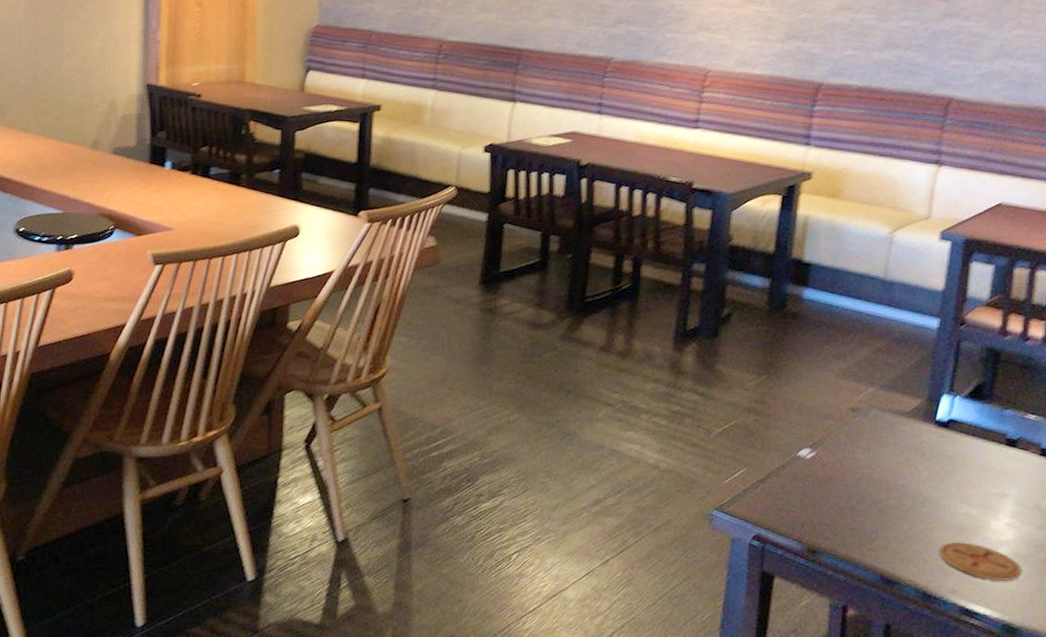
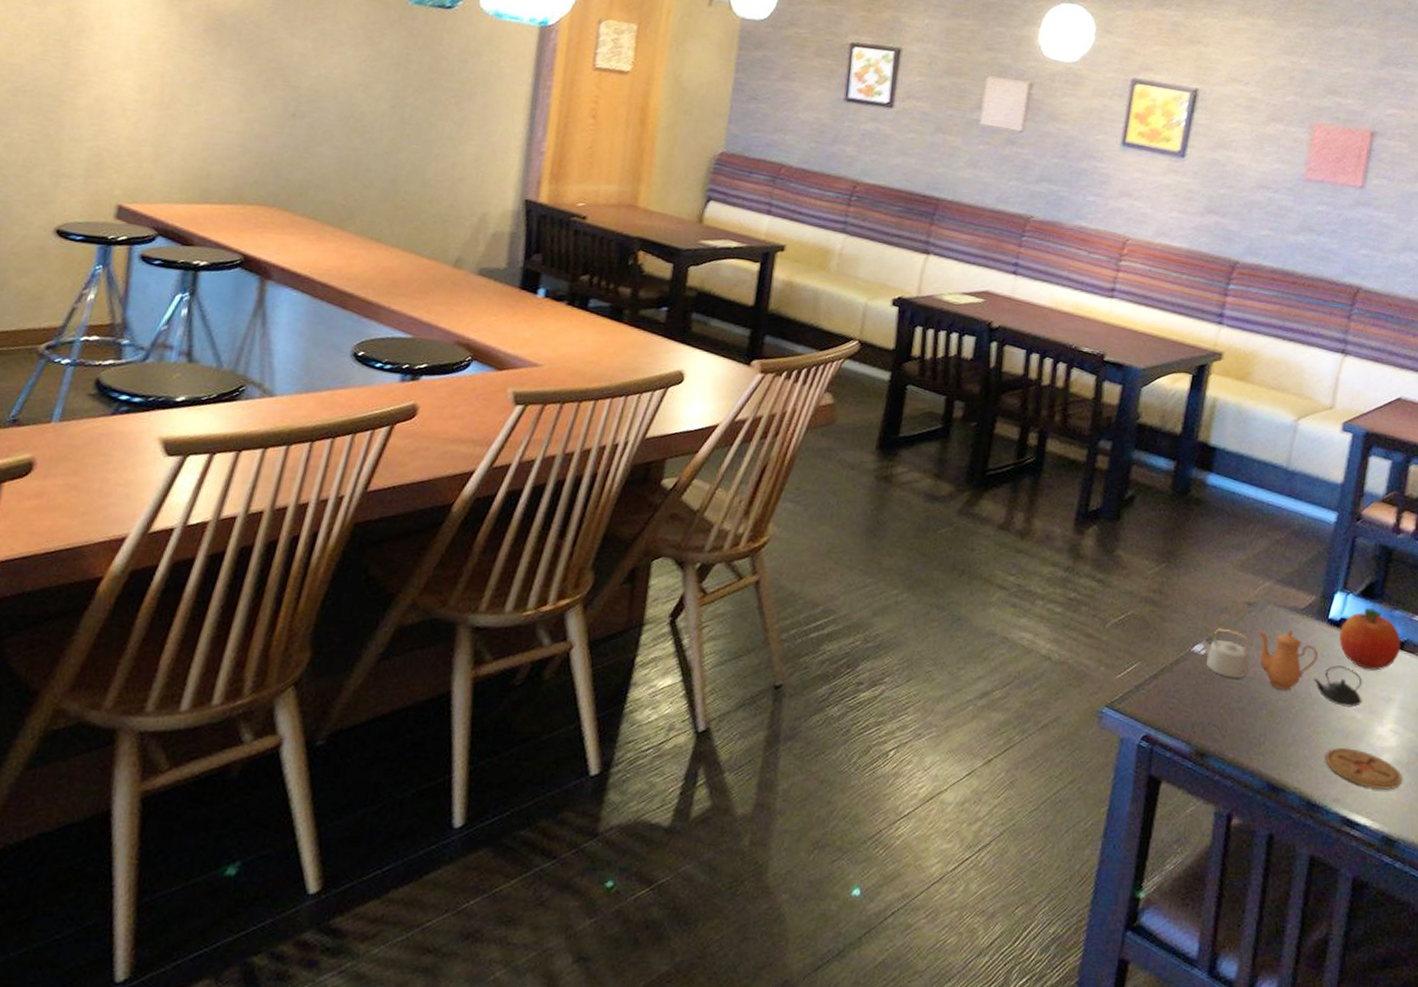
teapot: none [806,432,976,505] -> present [1201,627,1363,708]
fruit: none [948,407,1014,468] -> present [1339,607,1401,671]

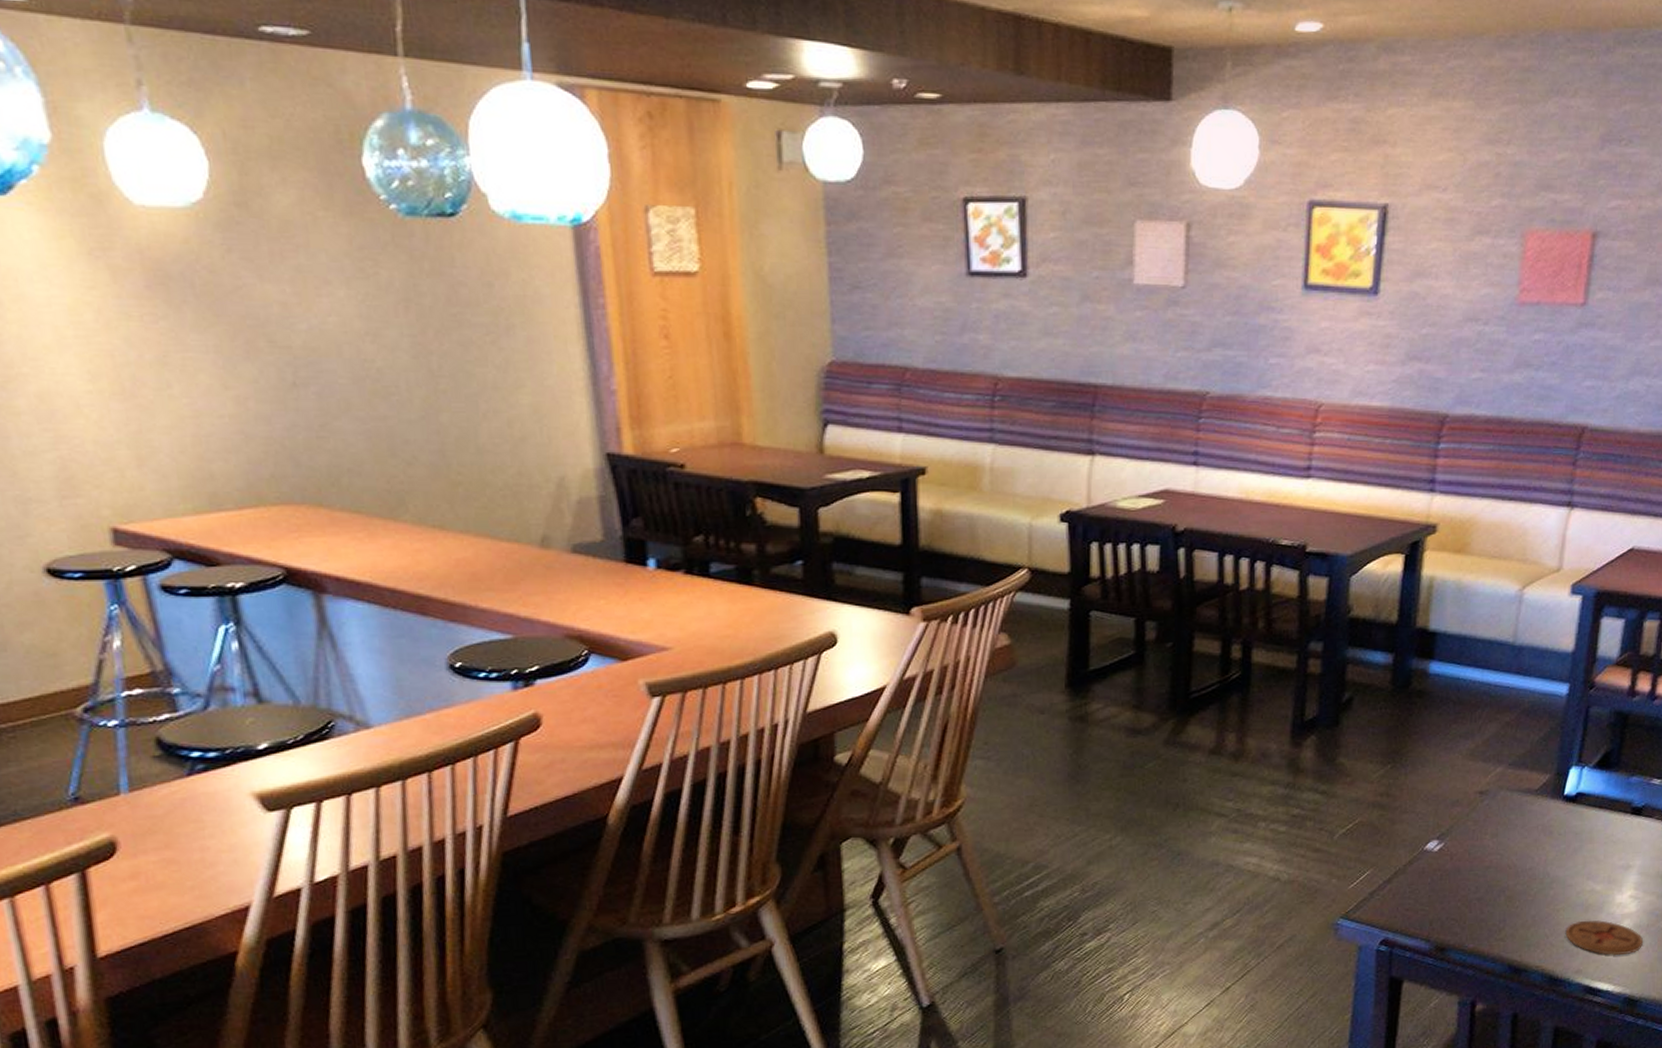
teapot: present [1201,627,1363,708] -> none [1434,812,1602,882]
fruit: present [1339,607,1401,671] -> none [1576,777,1639,841]

